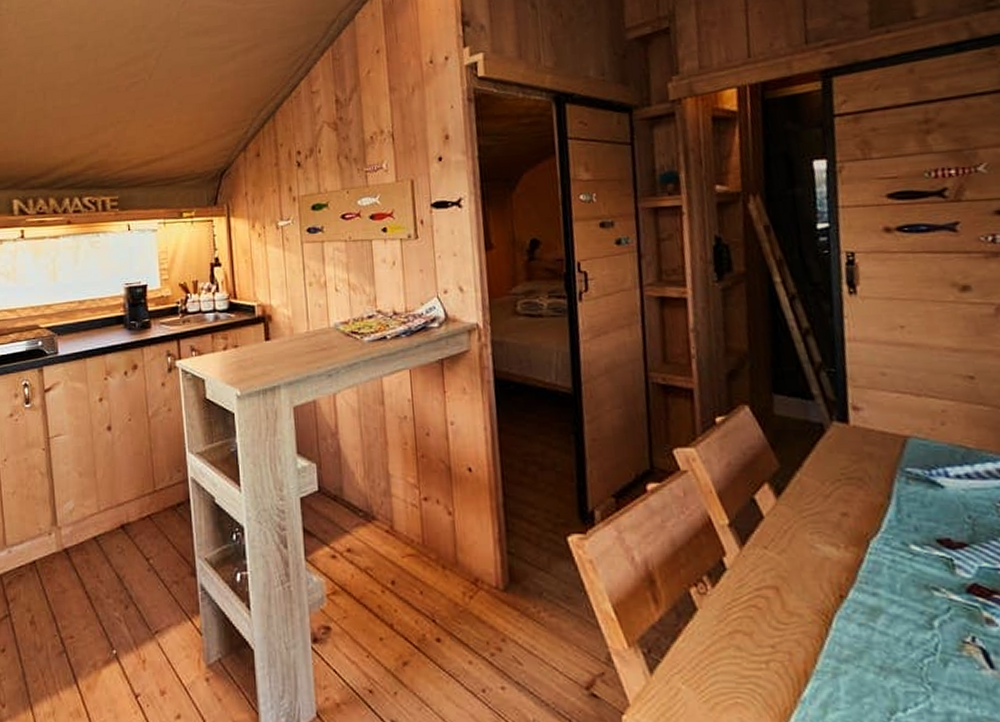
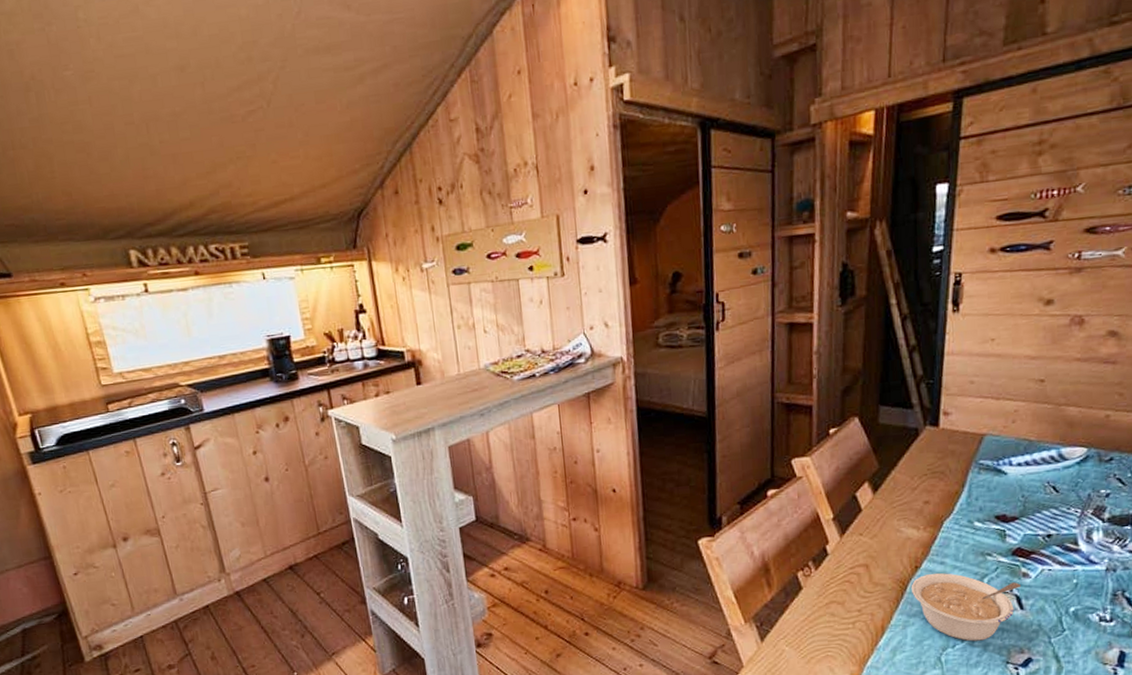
legume: none [836,606,987,706] -> present [910,572,1022,642]

